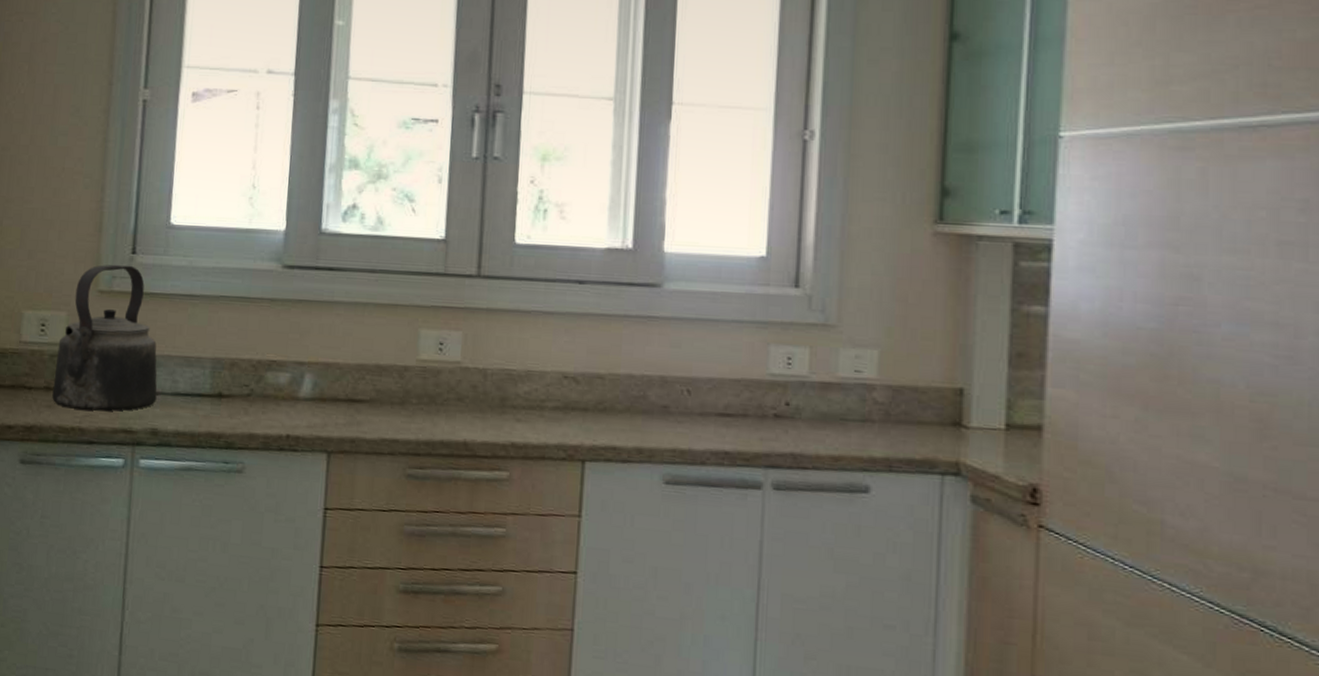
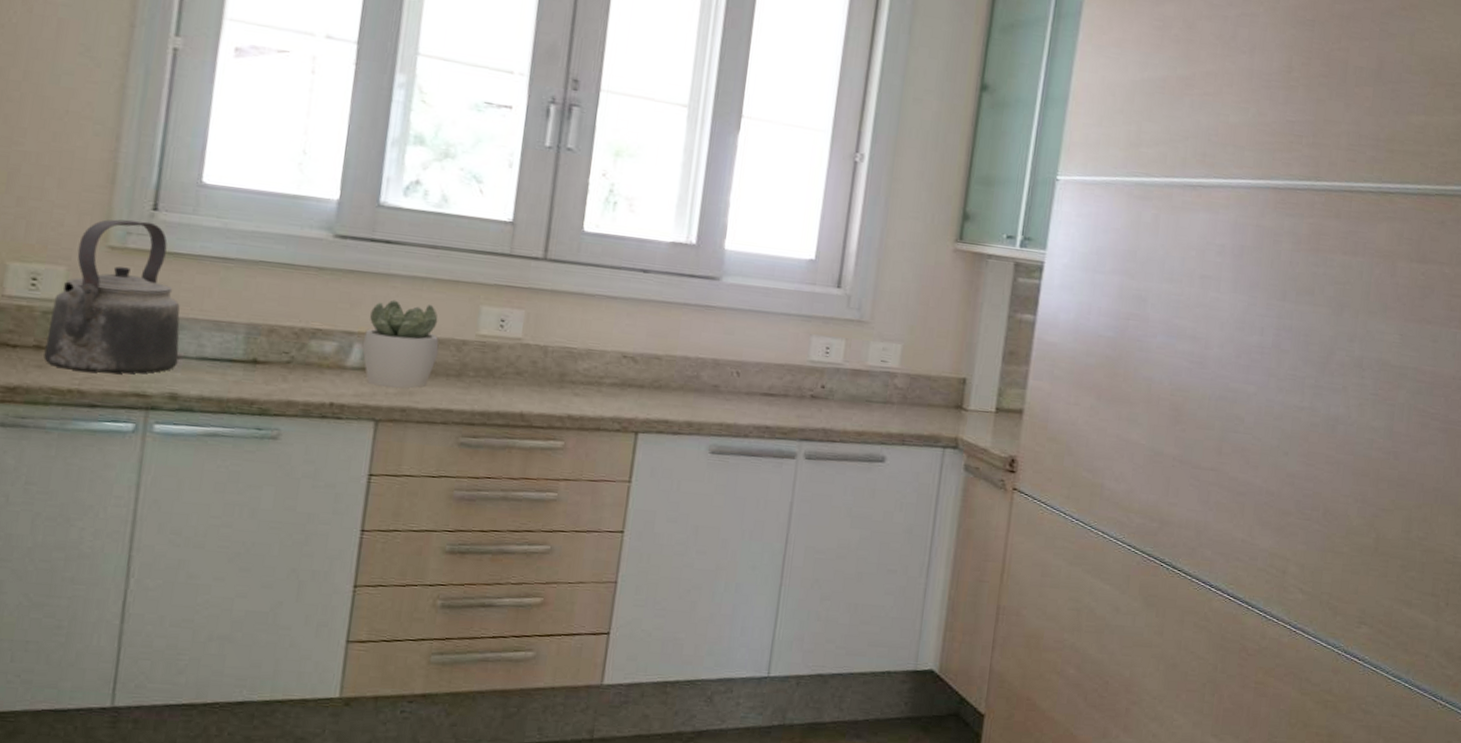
succulent plant: none [312,327,383,419] -> present [362,299,439,389]

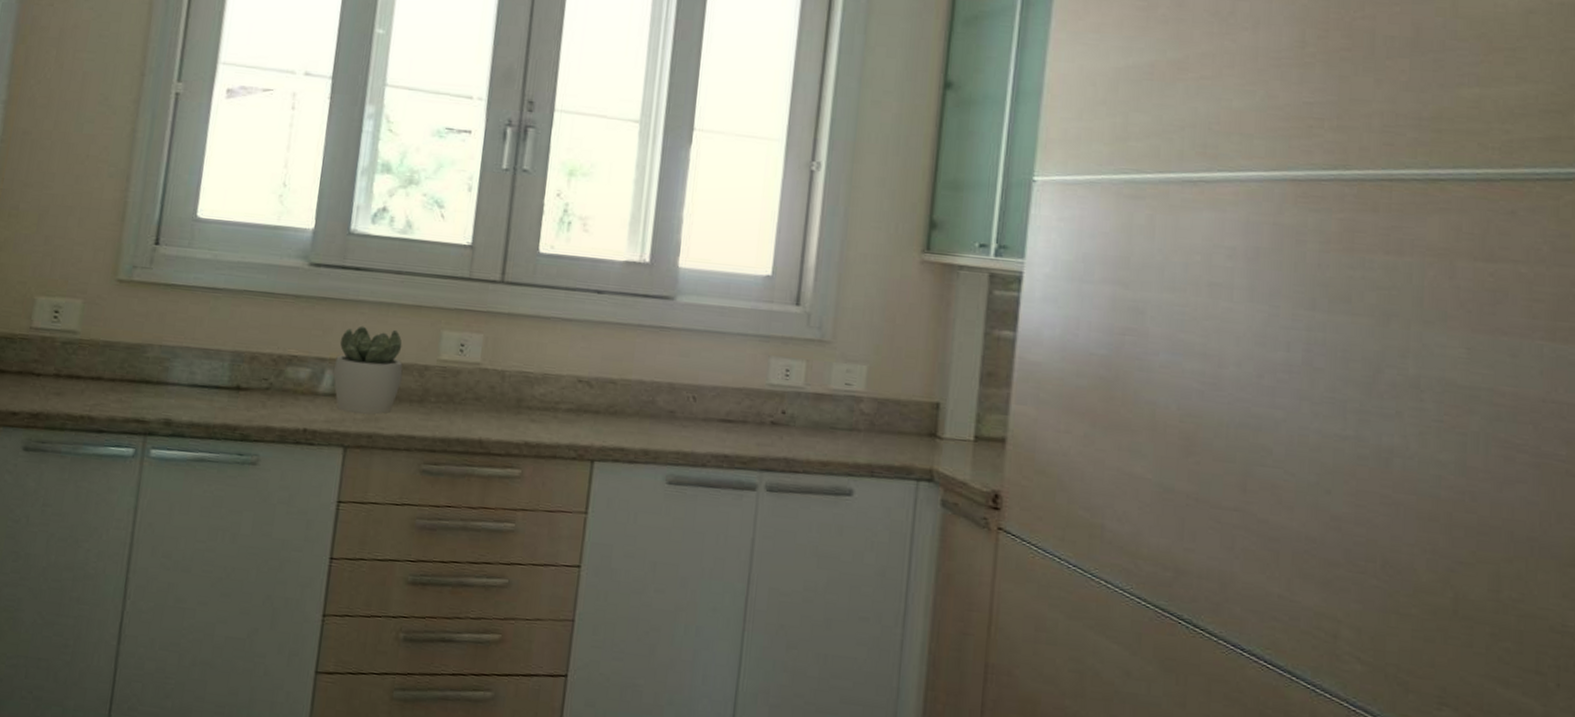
kettle: present [43,219,180,374] -> none [61,254,175,401]

